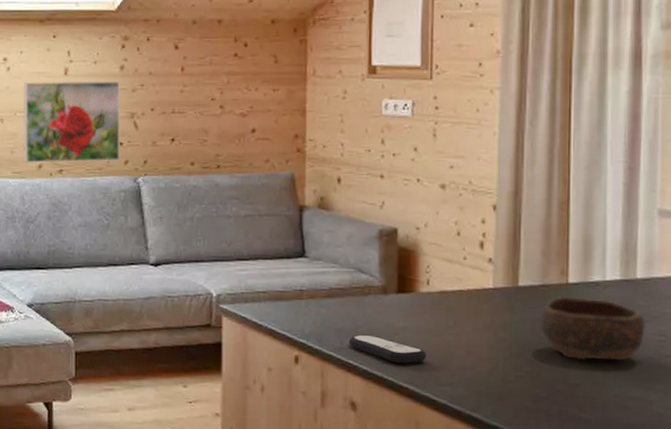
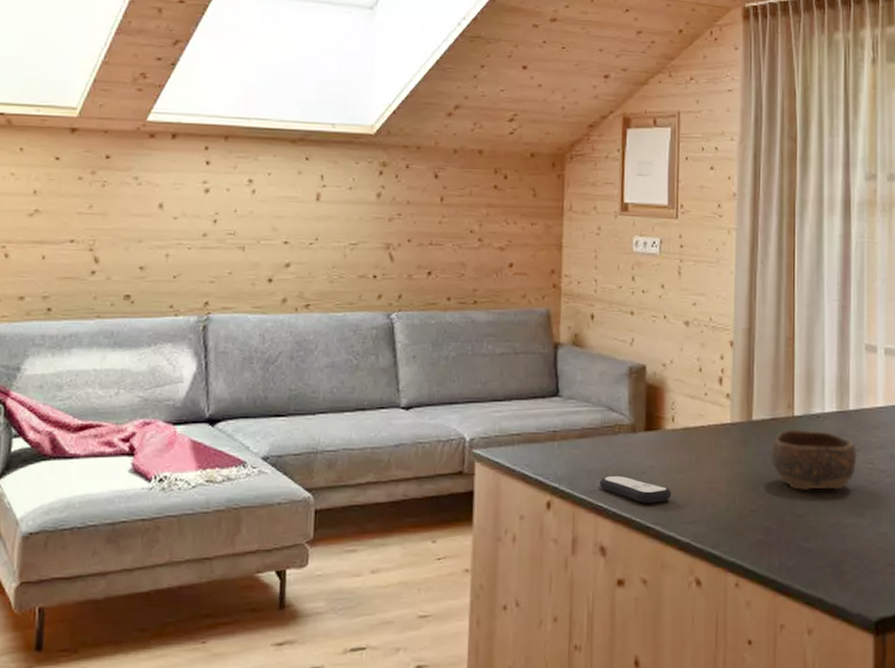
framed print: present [23,81,121,164] -> none [267,207,376,298]

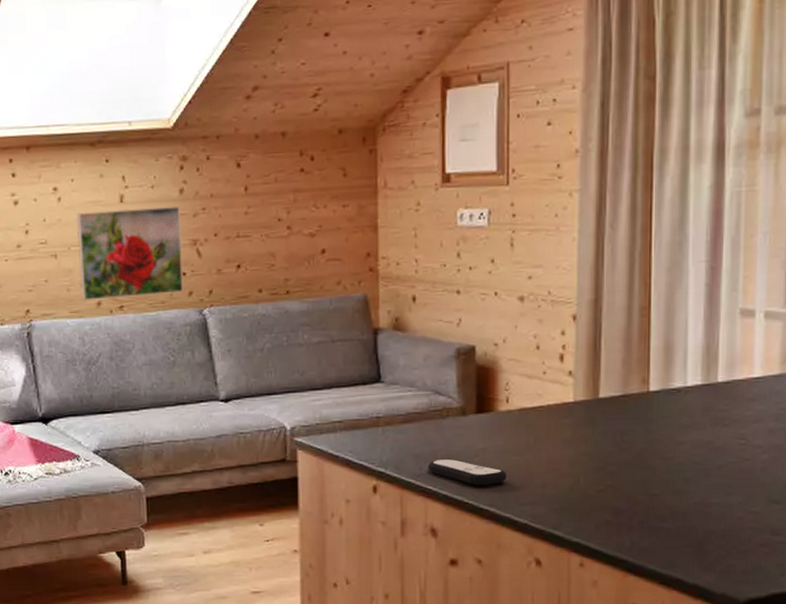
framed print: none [267,207,376,298] -> present [76,206,184,301]
bowl: present [770,429,858,491] -> none [620,405,727,470]

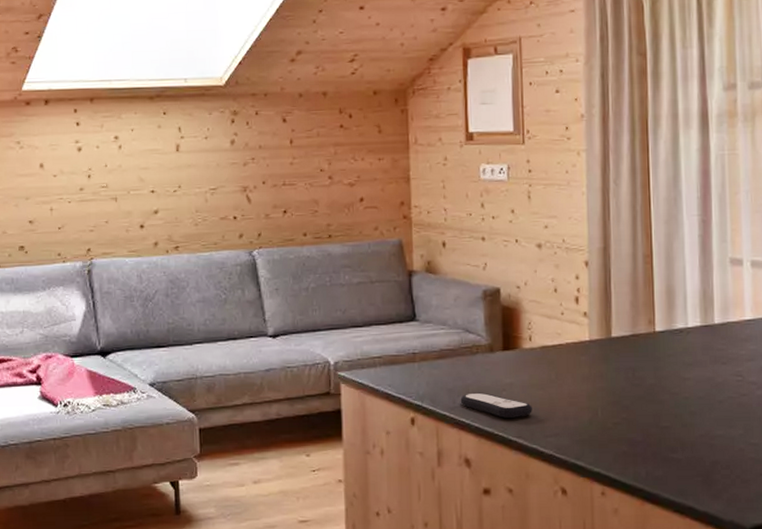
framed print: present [76,206,184,301] -> none [135,156,235,242]

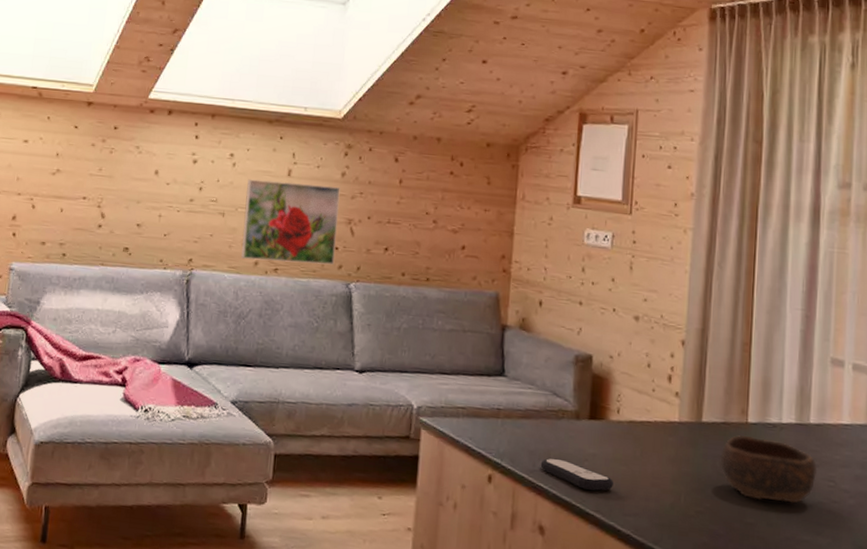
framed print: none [135,156,235,242] -> present [241,179,340,265]
bowl: none [632,344,725,404] -> present [720,434,818,504]

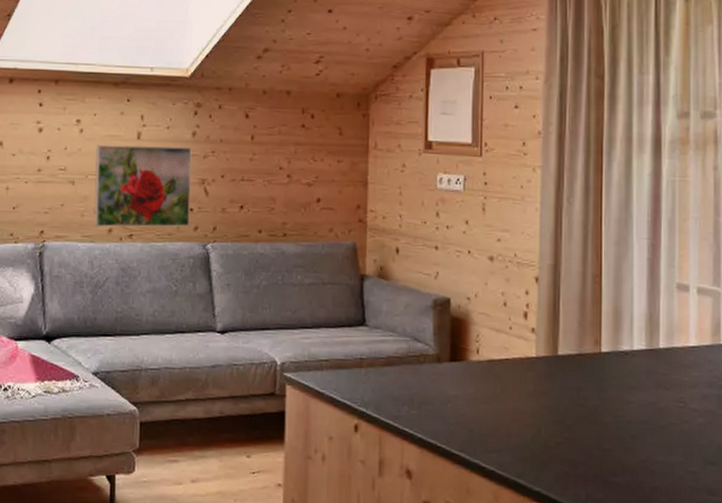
remote control: present [540,458,613,491] -> none [405,402,476,431]
bowl: present [720,434,818,504] -> none [577,364,668,427]

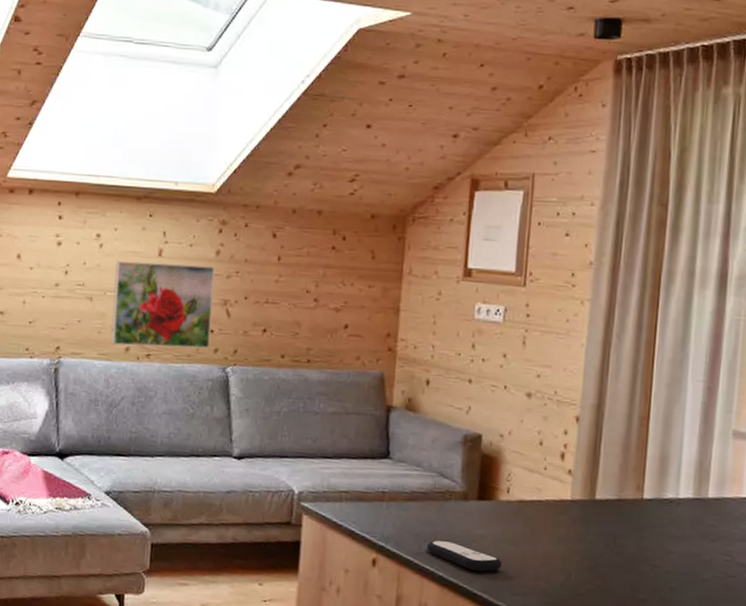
remote control: none [405,402,476,431] -> present [426,540,502,571]

